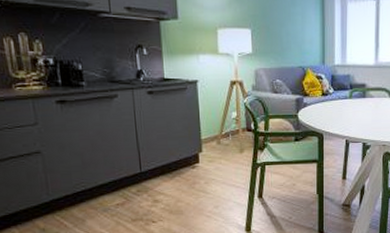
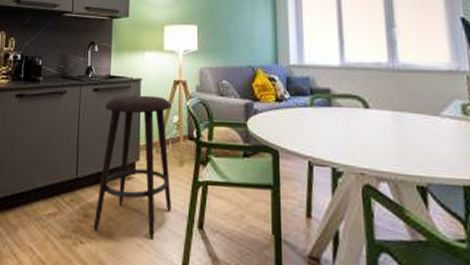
stool: none [162,95,234,211] -> present [93,95,172,239]

